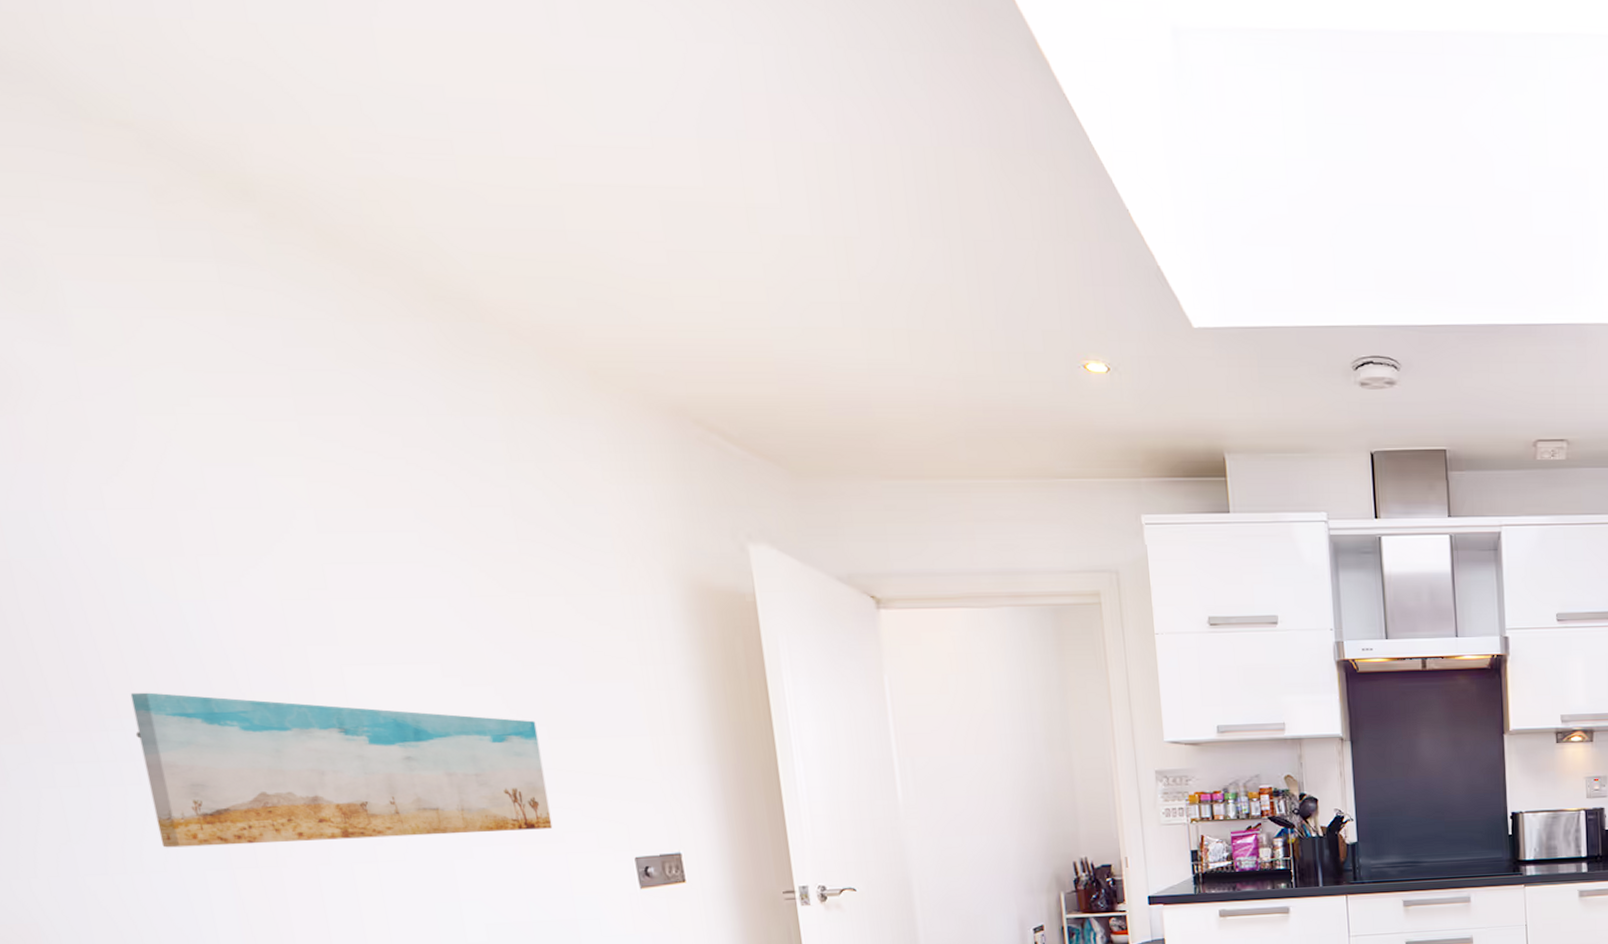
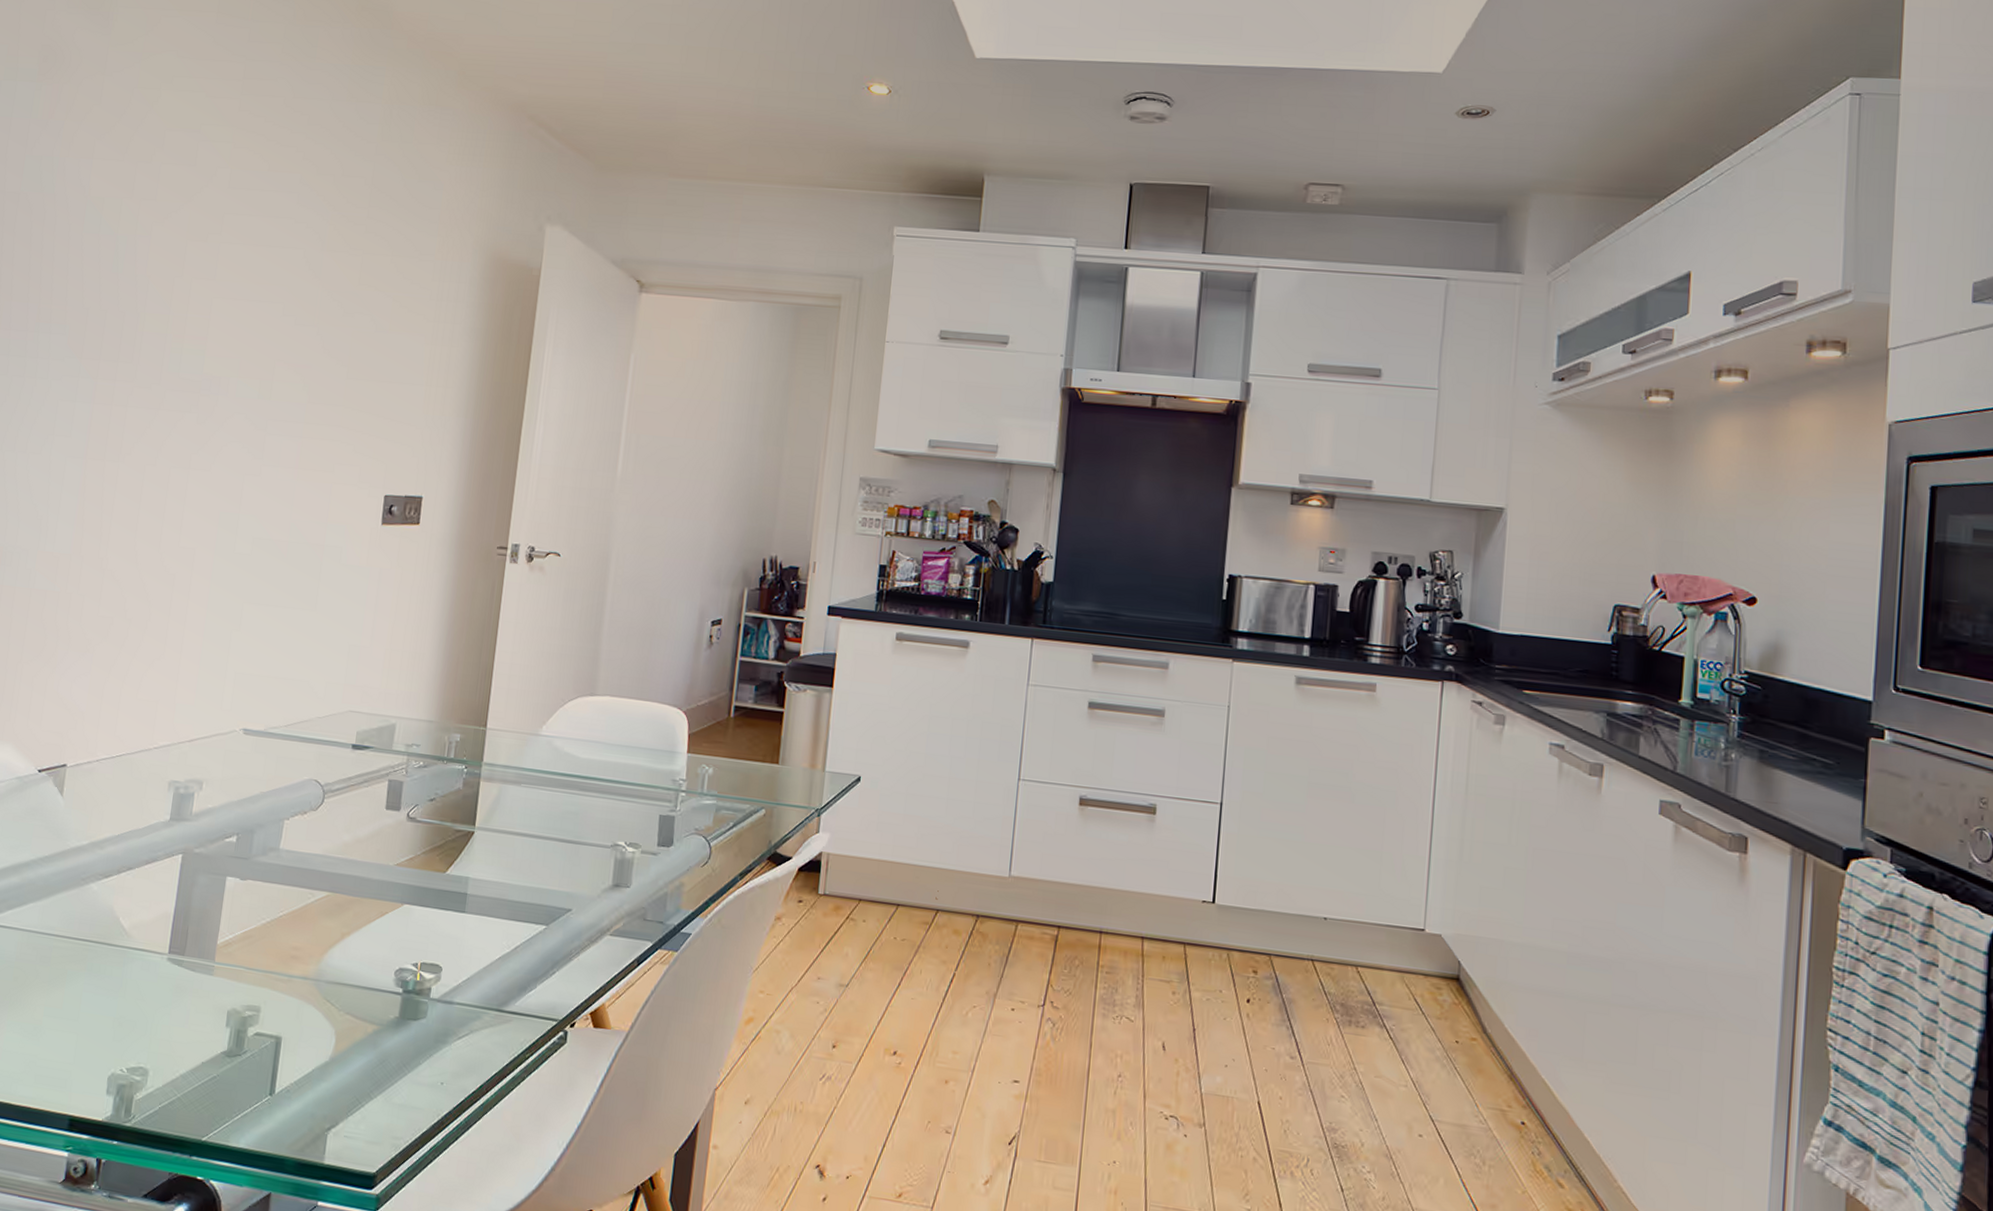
wall art: present [130,692,553,848] -> none [45,304,340,459]

